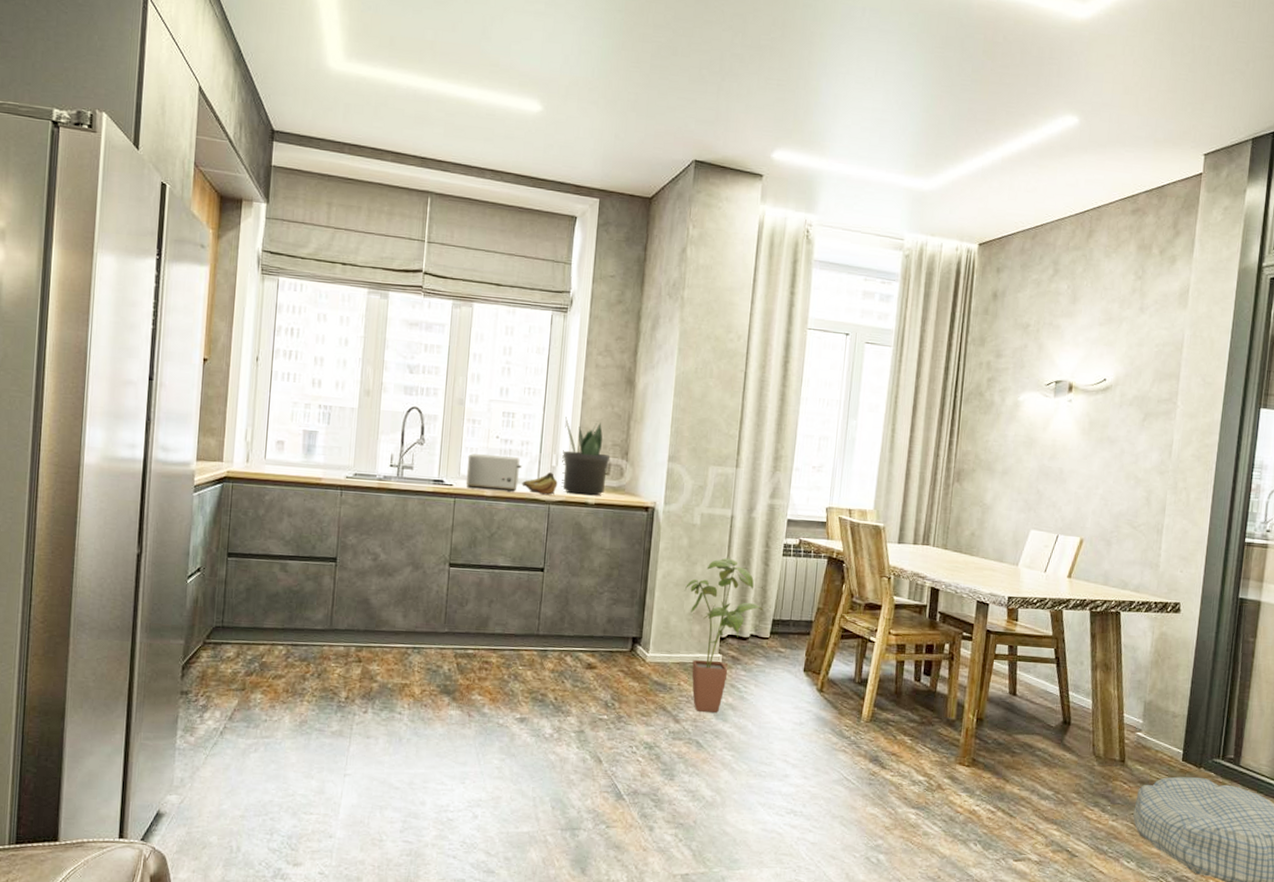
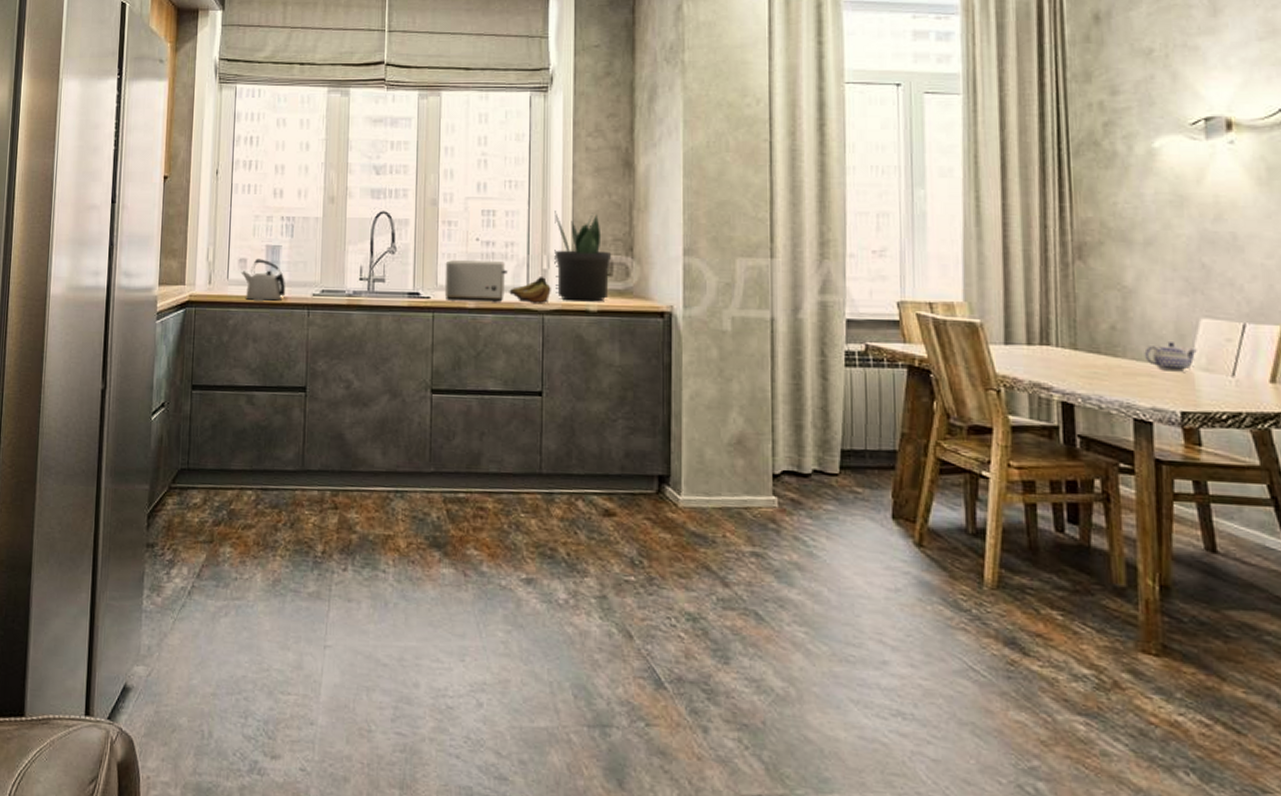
kettle: none [278,441,321,481] -> present [240,259,286,302]
house plant: present [684,558,763,713] -> none [719,371,827,574]
teapot: none [990,546,1025,568] -> present [1144,342,1197,372]

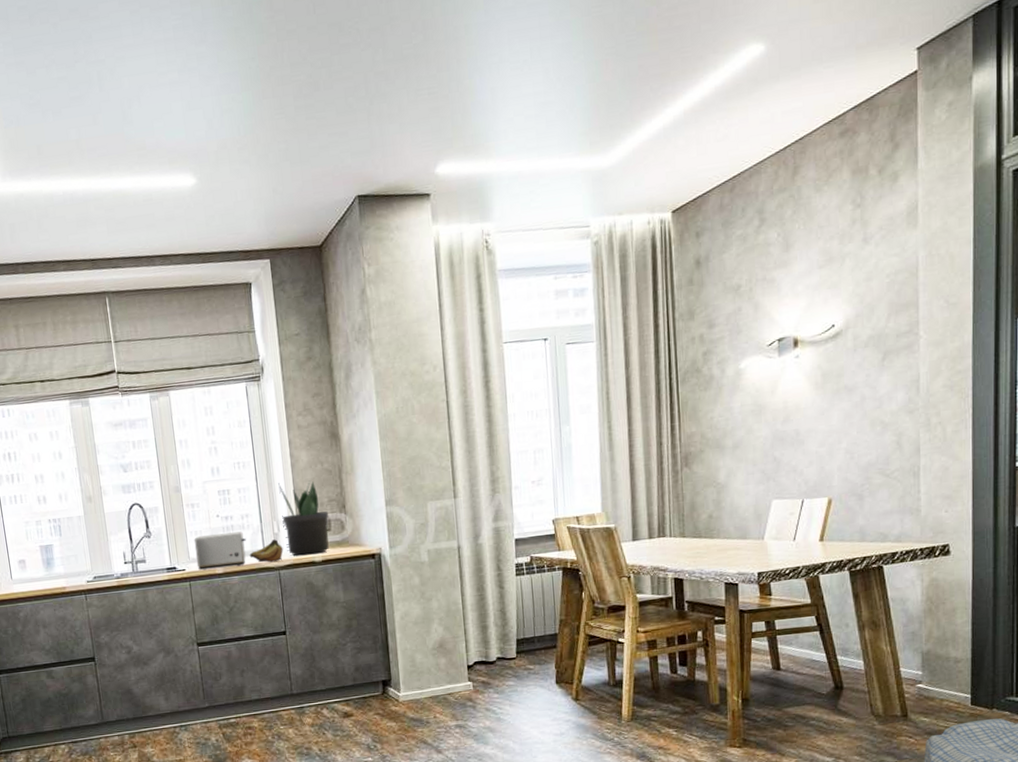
kettle: present [240,259,286,302] -> none [22,558,64,595]
teapot: present [1144,342,1197,372] -> none [732,521,769,544]

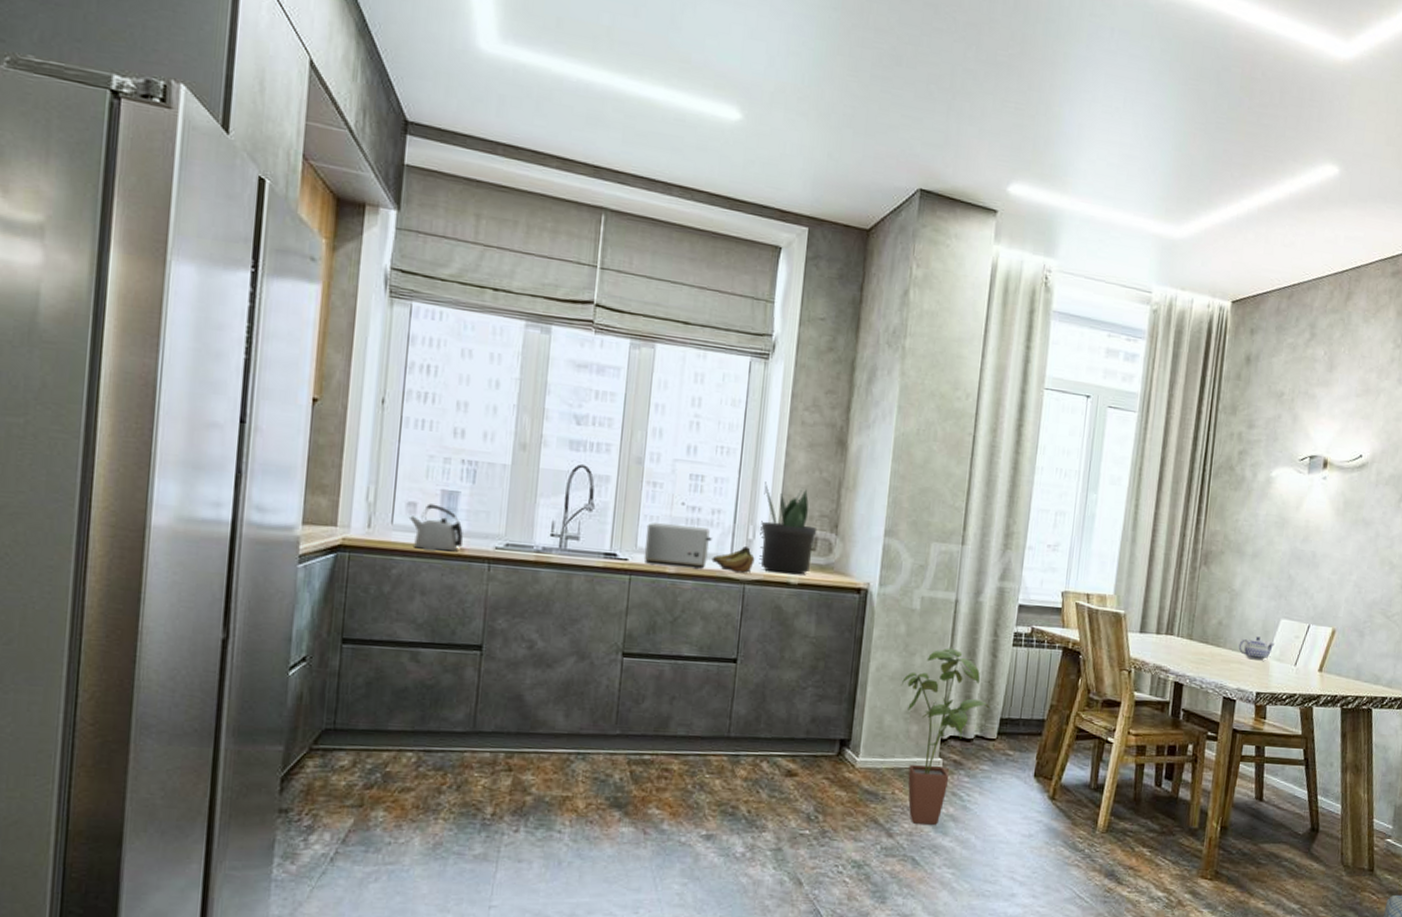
kettle: none [22,558,64,595] -> present [408,503,464,552]
house plant: none [424,588,506,739] -> present [900,648,990,825]
teapot: none [732,521,769,544] -> present [1238,636,1275,661]

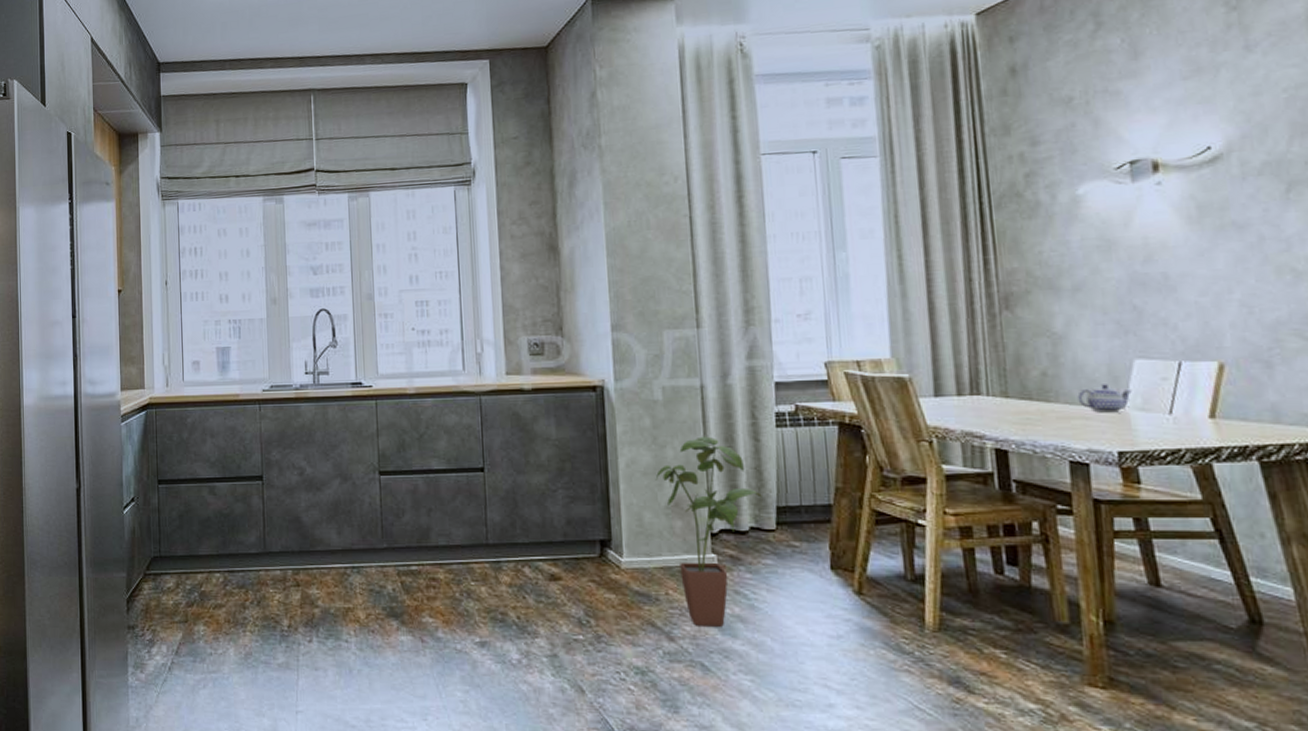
kettle: present [408,503,464,552] -> none [195,360,238,400]
toaster: present [643,522,712,570] -> none [384,348,444,389]
fruit: present [711,546,755,574] -> none [446,360,486,387]
planter: present [760,482,817,575] -> none [485,296,543,381]

